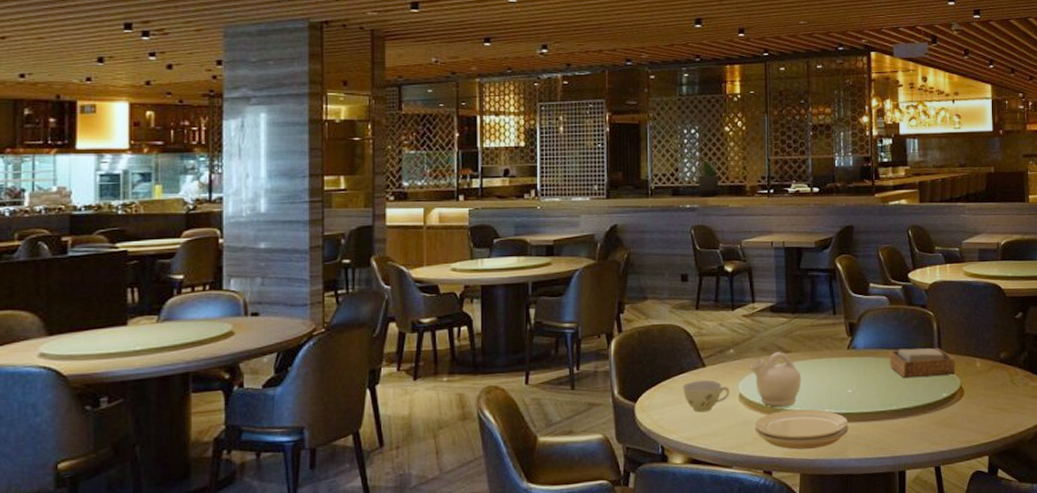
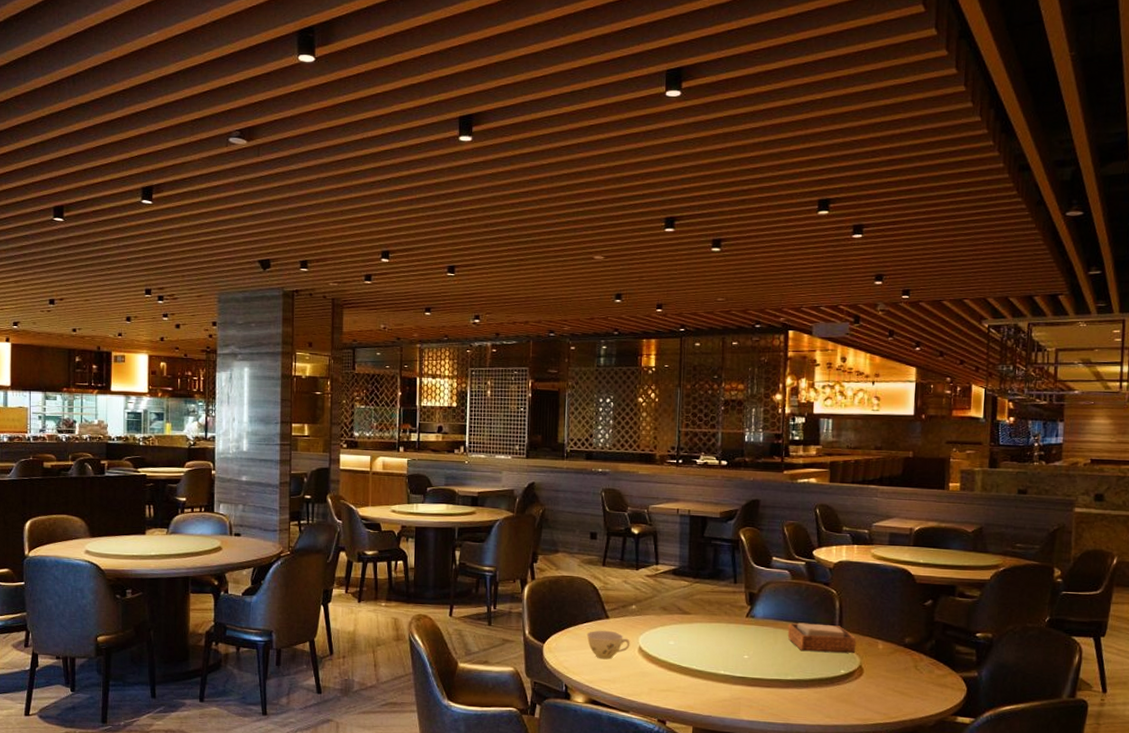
planter: present [697,158,719,197] -> none [610,426,631,463]
teapot: present [749,352,802,408] -> none [649,612,699,664]
plate: present [754,409,849,450] -> none [651,667,743,706]

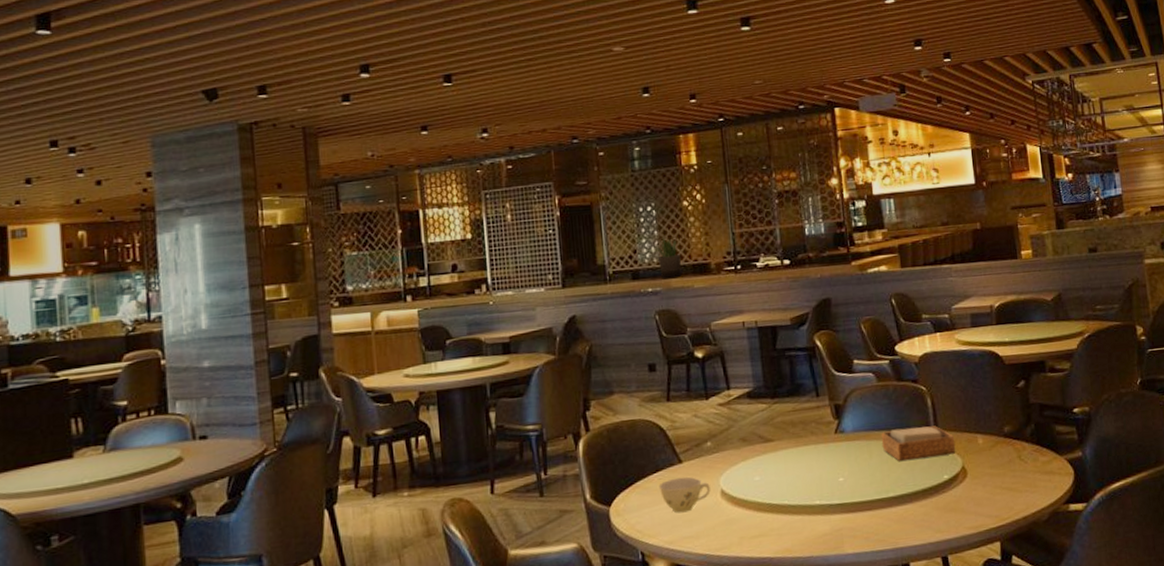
planter: none [610,426,631,463] -> present [656,236,682,280]

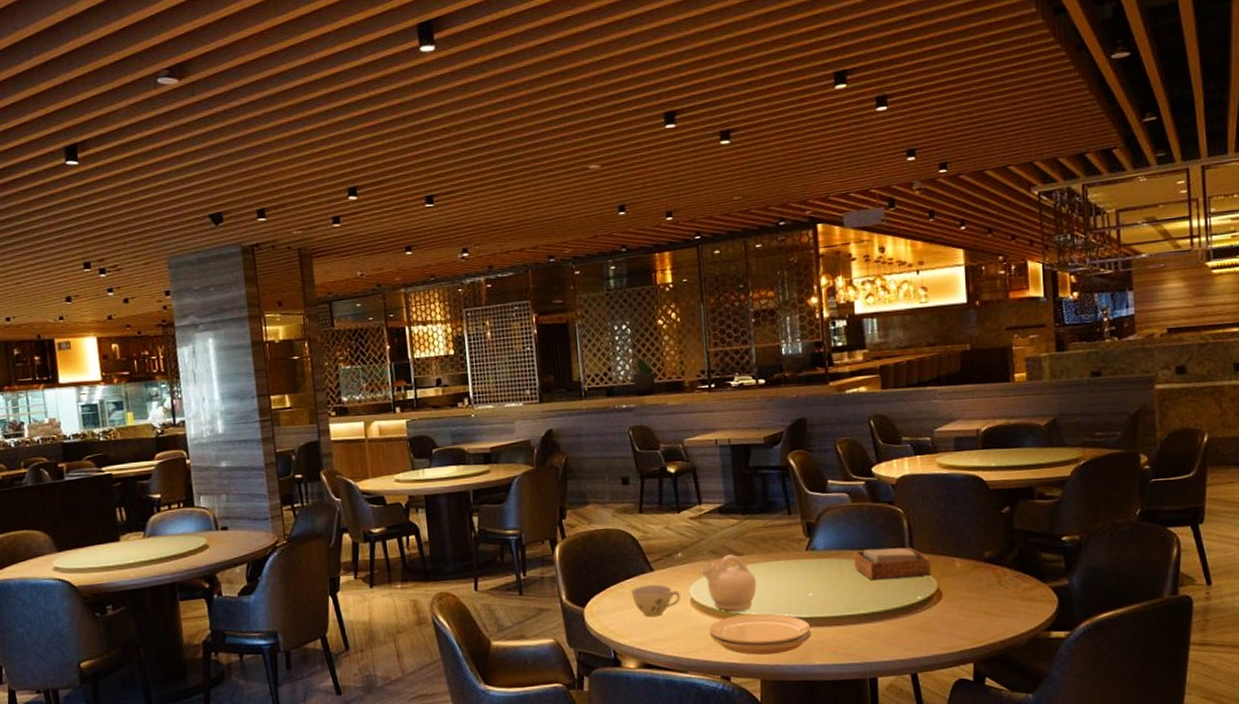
teapot: none [729,441,788,503] -> present [699,554,757,612]
plate: none [740,502,843,547] -> present [709,613,811,655]

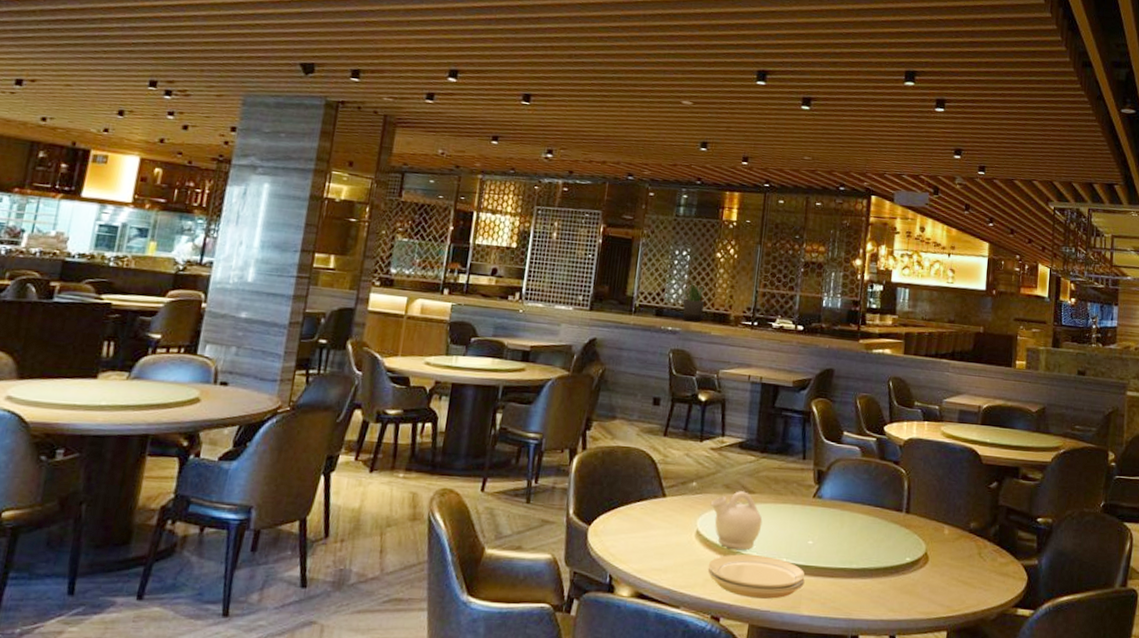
teacup: present [630,584,681,618] -> none [639,510,687,545]
napkin holder: present [853,547,932,581] -> none [854,504,923,540]

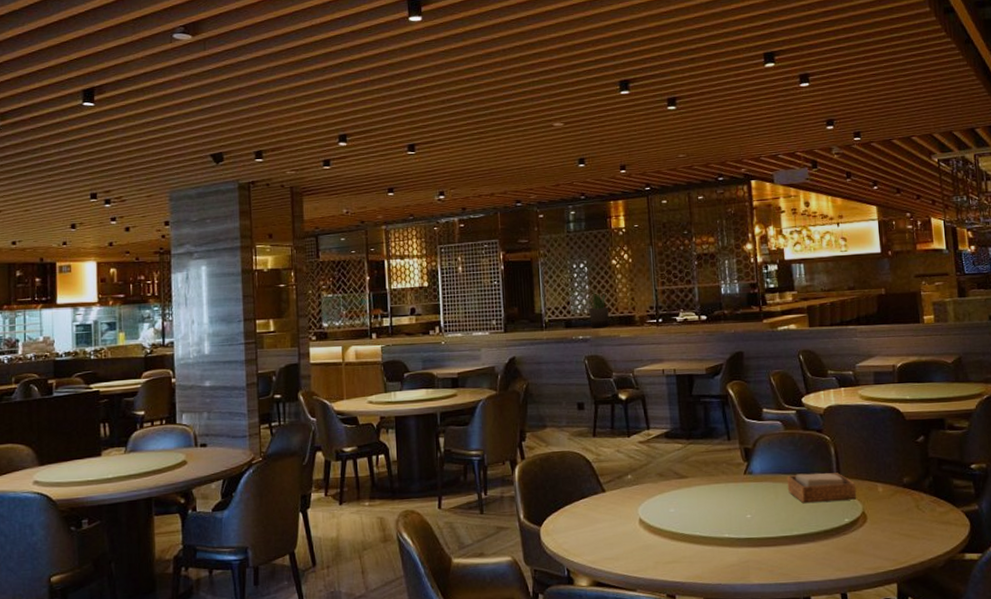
plate: present [707,554,805,599] -> none [655,534,750,574]
teapot: present [710,491,763,551] -> none [647,477,700,532]
napkin holder: none [854,504,923,540] -> present [786,473,857,504]

